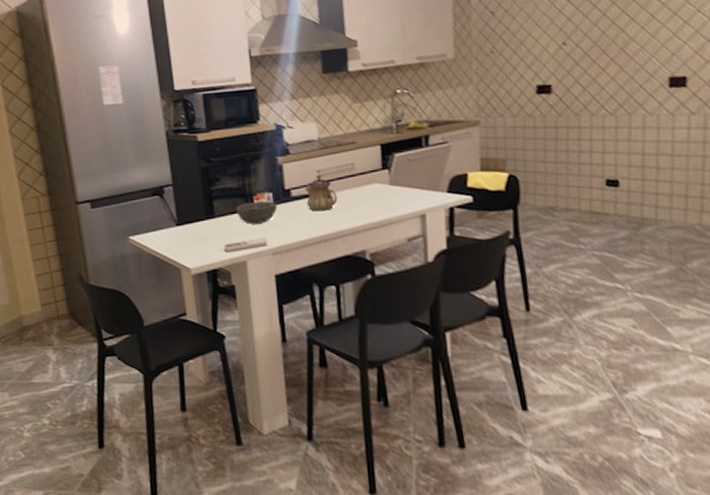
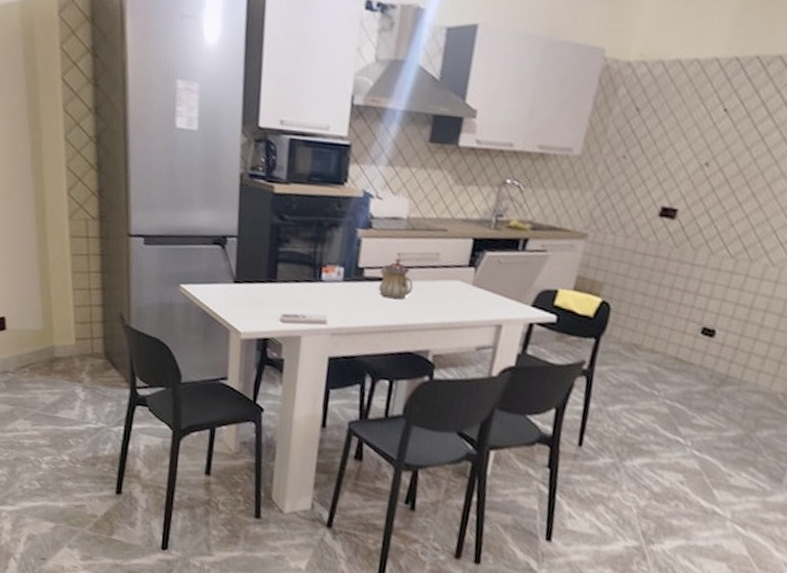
bowl: present [236,201,278,225] -> none [301,273,347,299]

